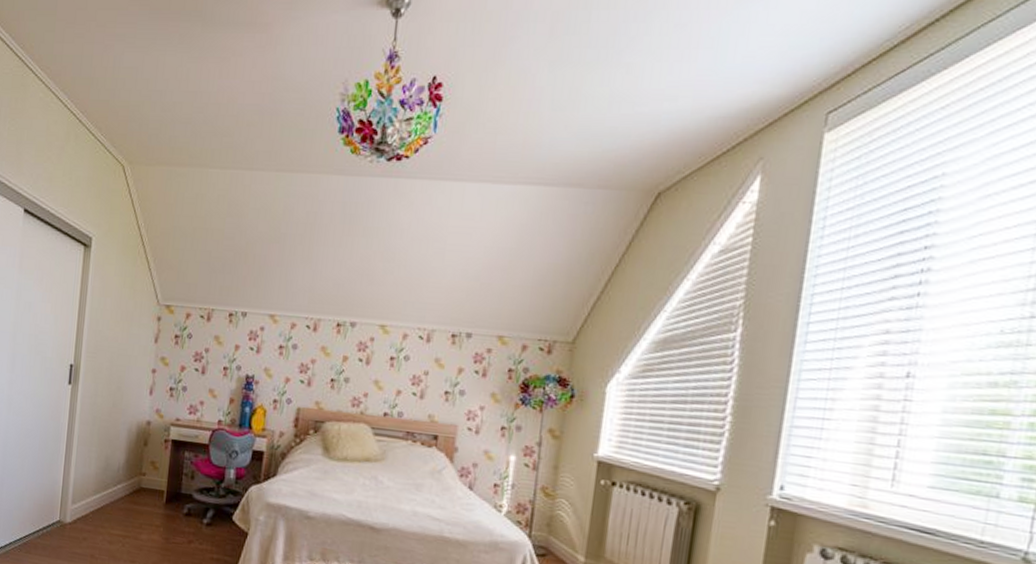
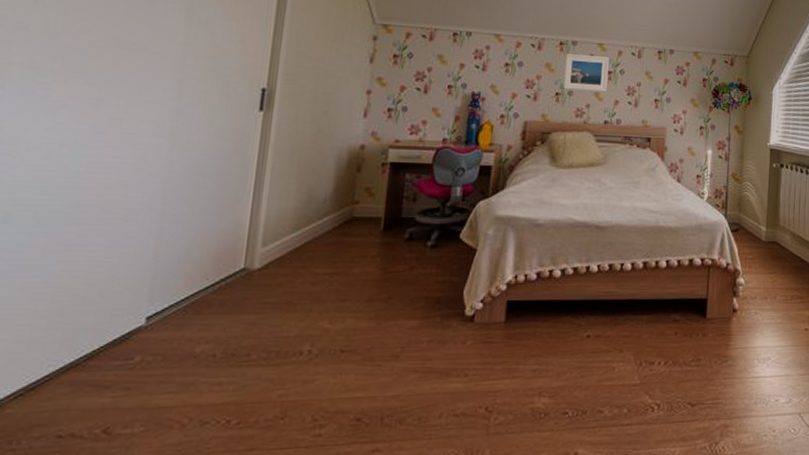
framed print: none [339,336,392,380] -> present [563,54,609,92]

